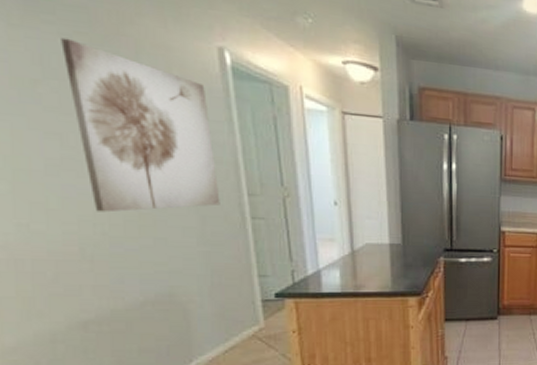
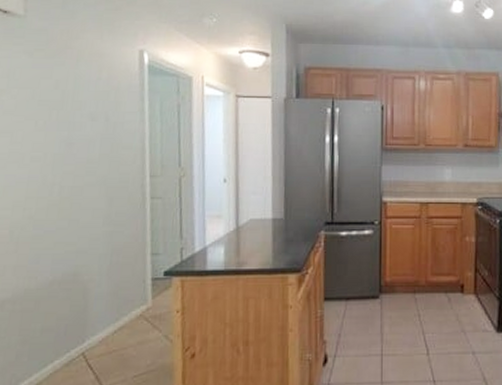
wall art: present [61,37,220,213] -> none [24,55,127,198]

